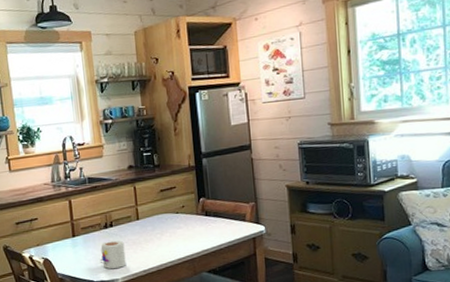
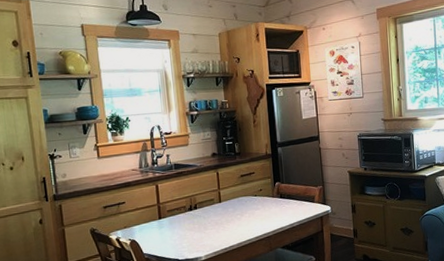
mug: present [99,240,126,269] -> none [184,221,209,248]

